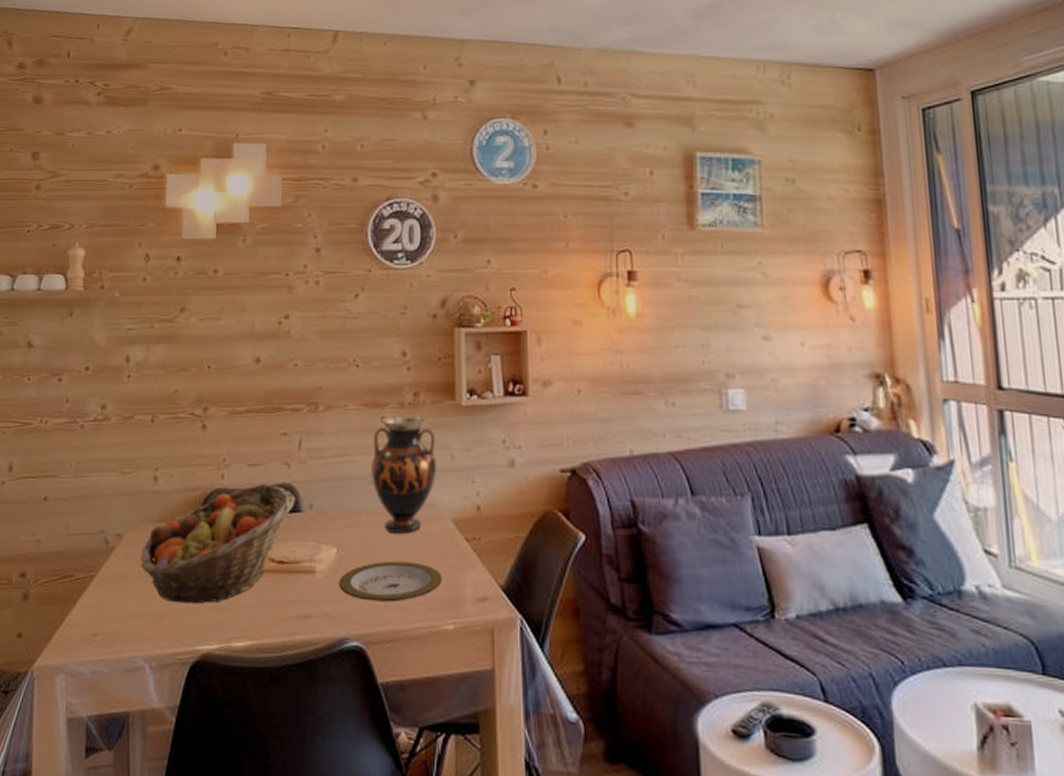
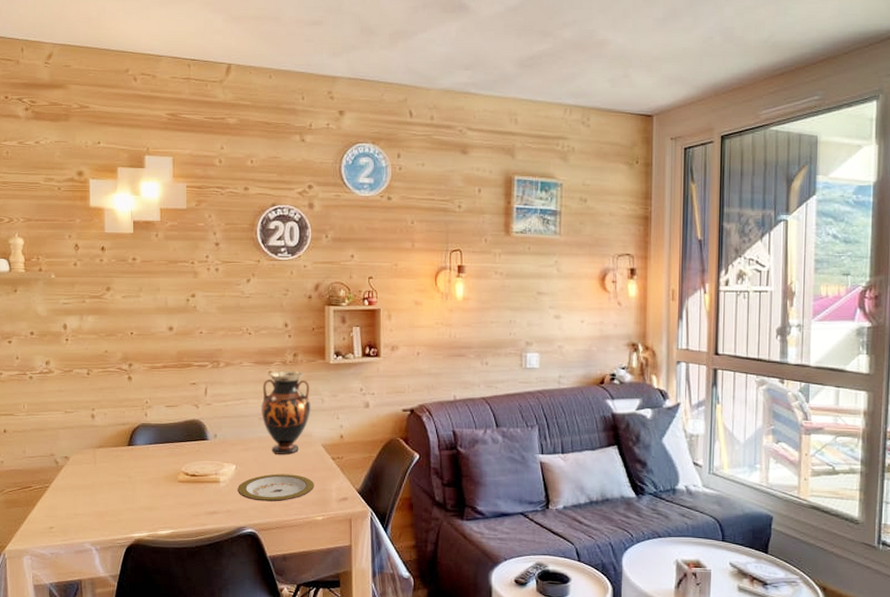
fruit basket: present [140,483,295,604] -> none [83,419,203,505]

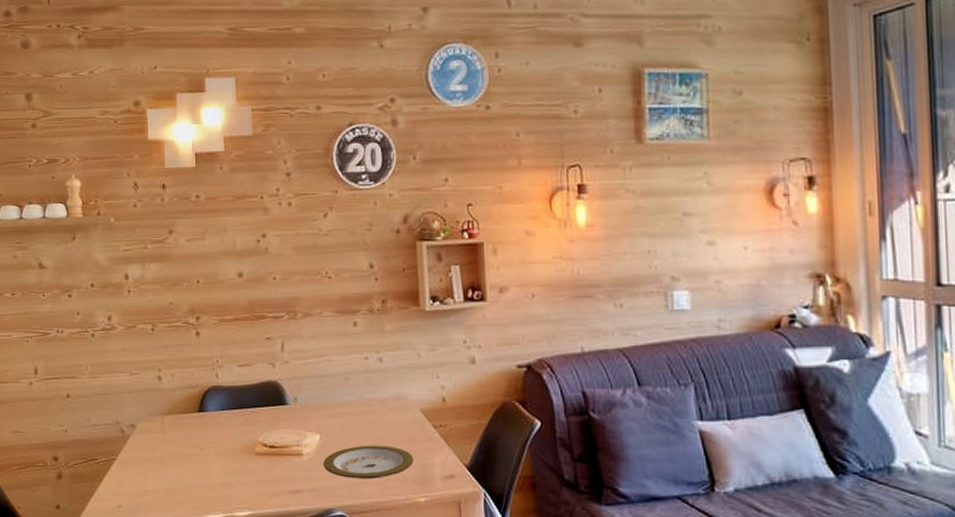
vase: present [261,371,311,455] -> none [347,321,406,422]

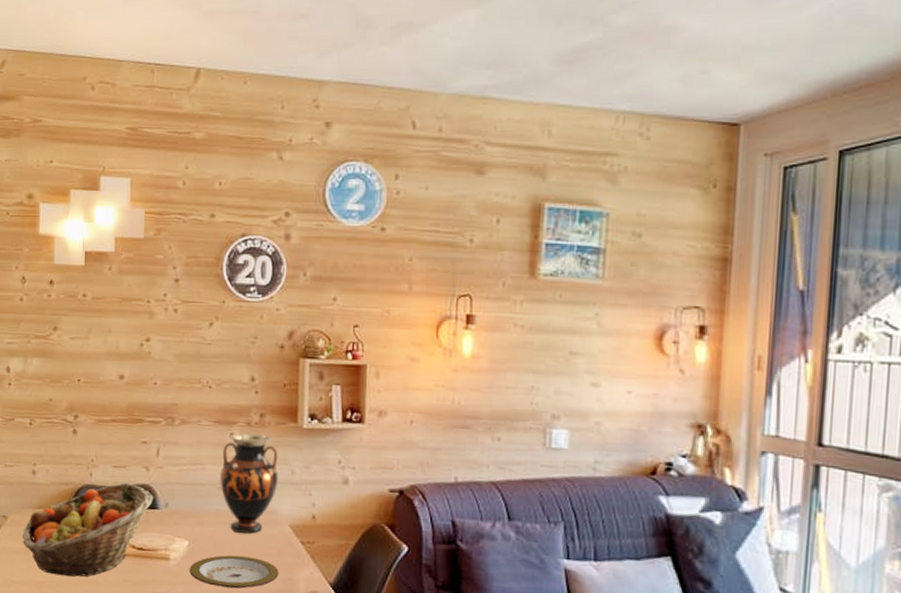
fruit basket: none [152,381,282,482] -> present [22,483,153,577]
vase: none [347,321,406,422] -> present [220,433,279,534]

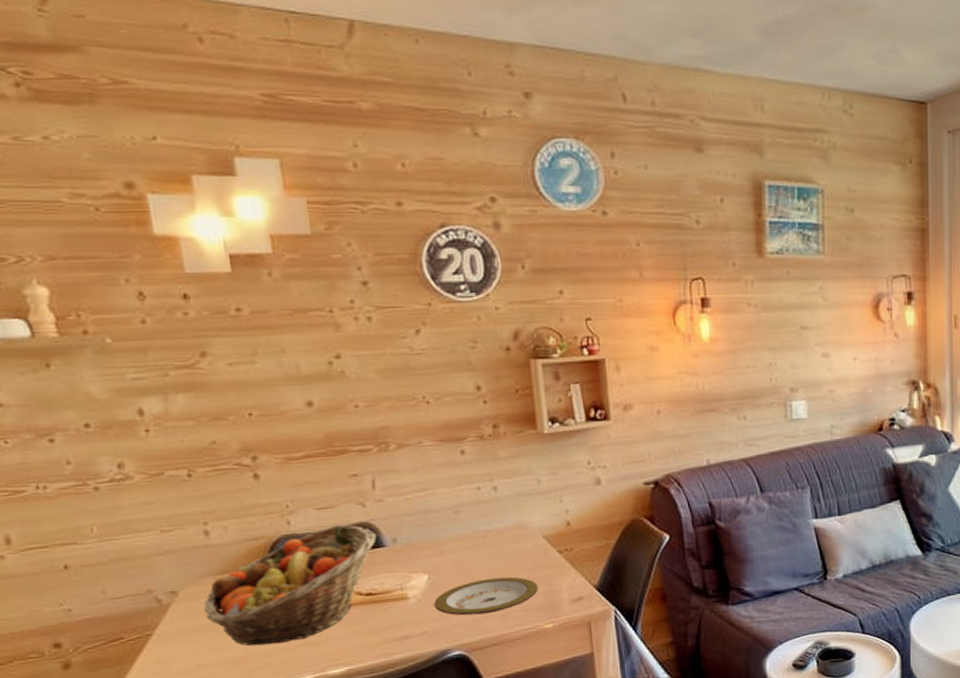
vase: present [220,433,279,534] -> none [454,446,525,555]

